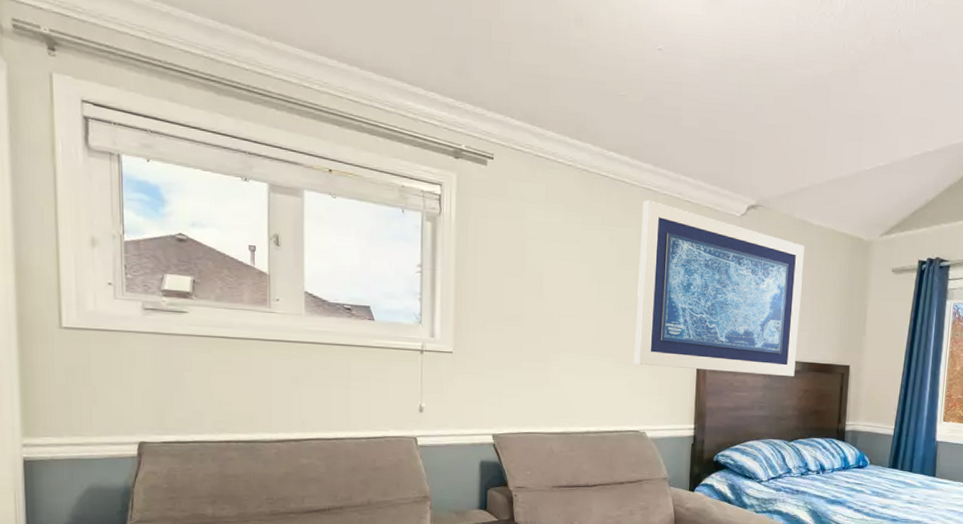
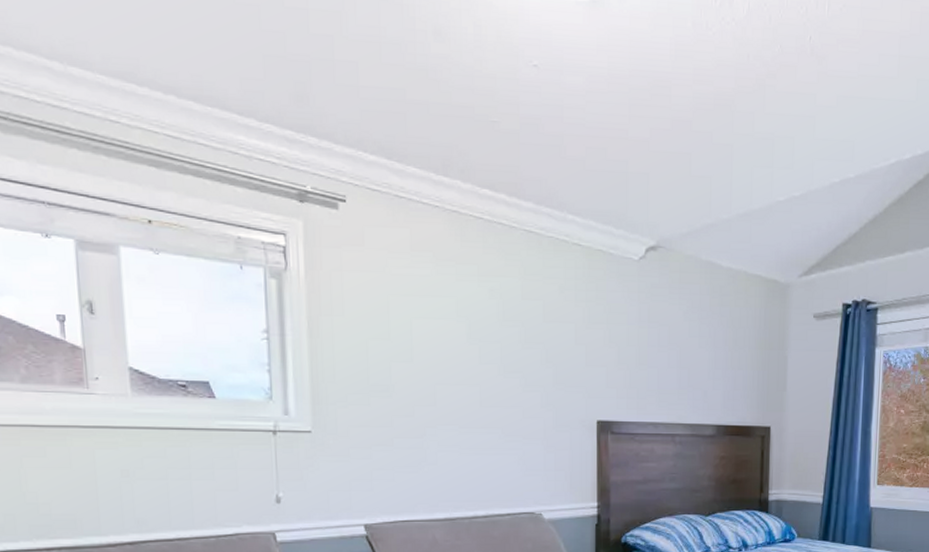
wall art: present [633,200,804,377] -> none [524,244,713,443]

